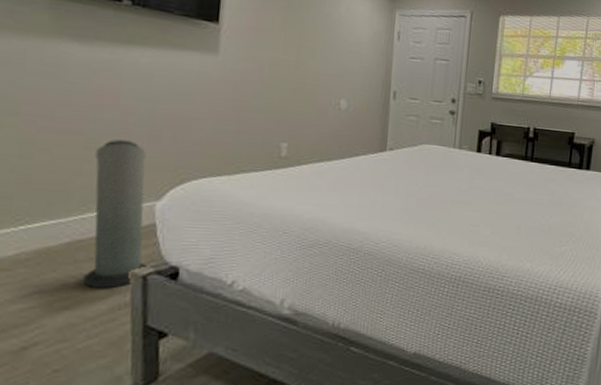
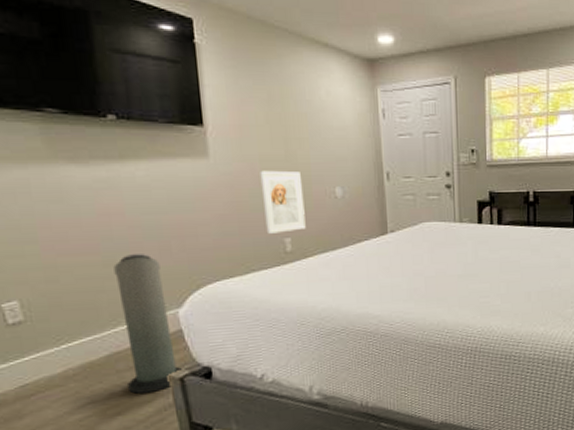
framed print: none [263,73,309,137] -> present [260,170,306,234]

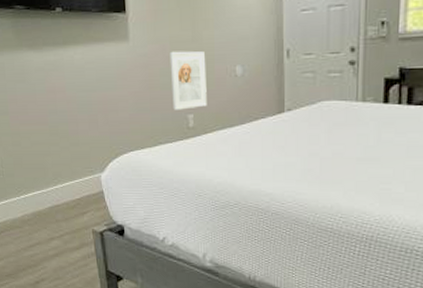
air purifier: present [113,254,185,394] -> none [56,125,104,241]

